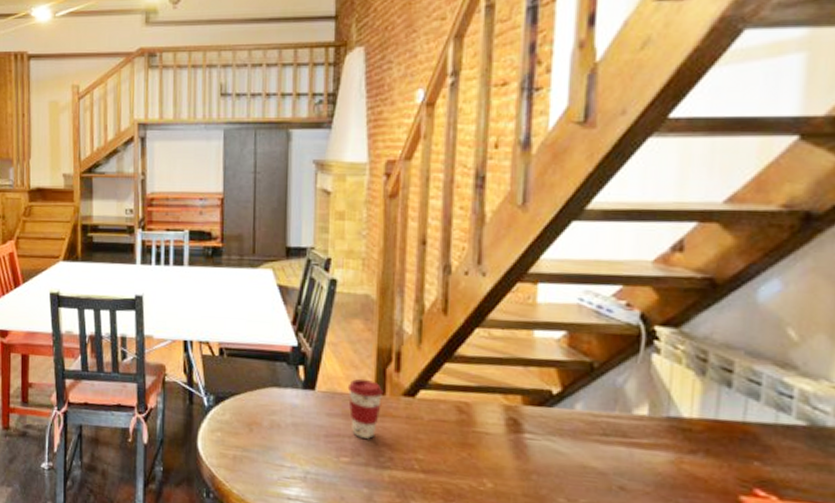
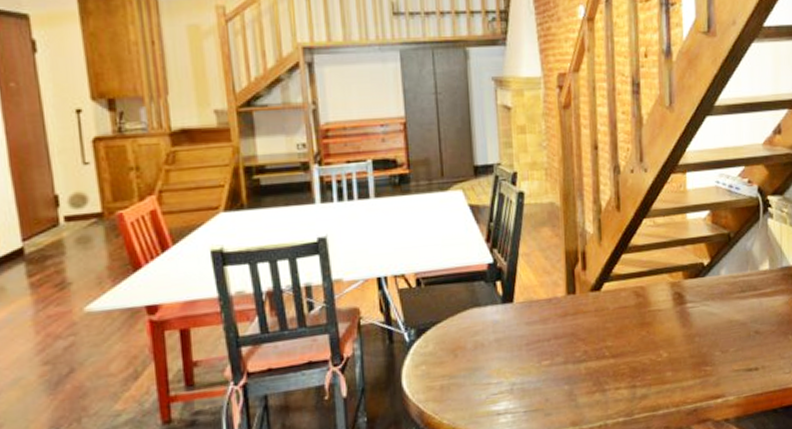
coffee cup: present [347,378,384,439] -> none [542,282,574,339]

